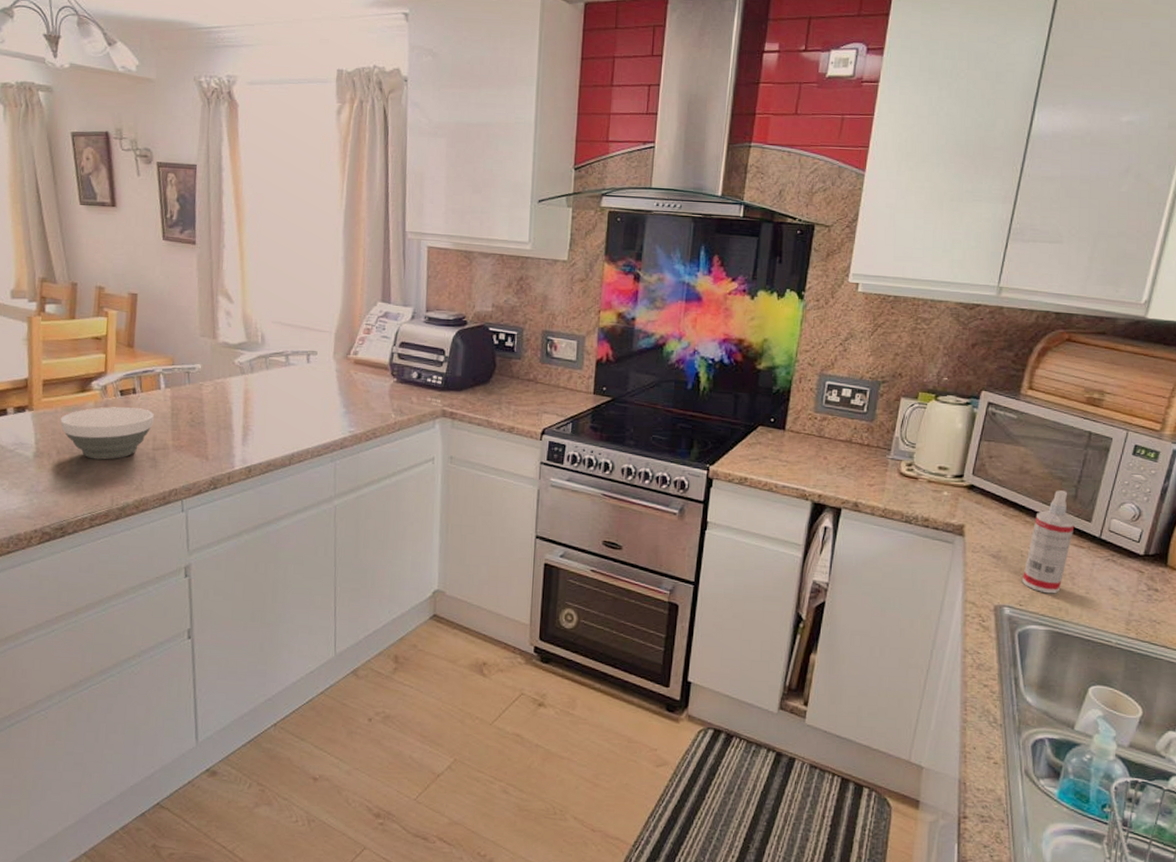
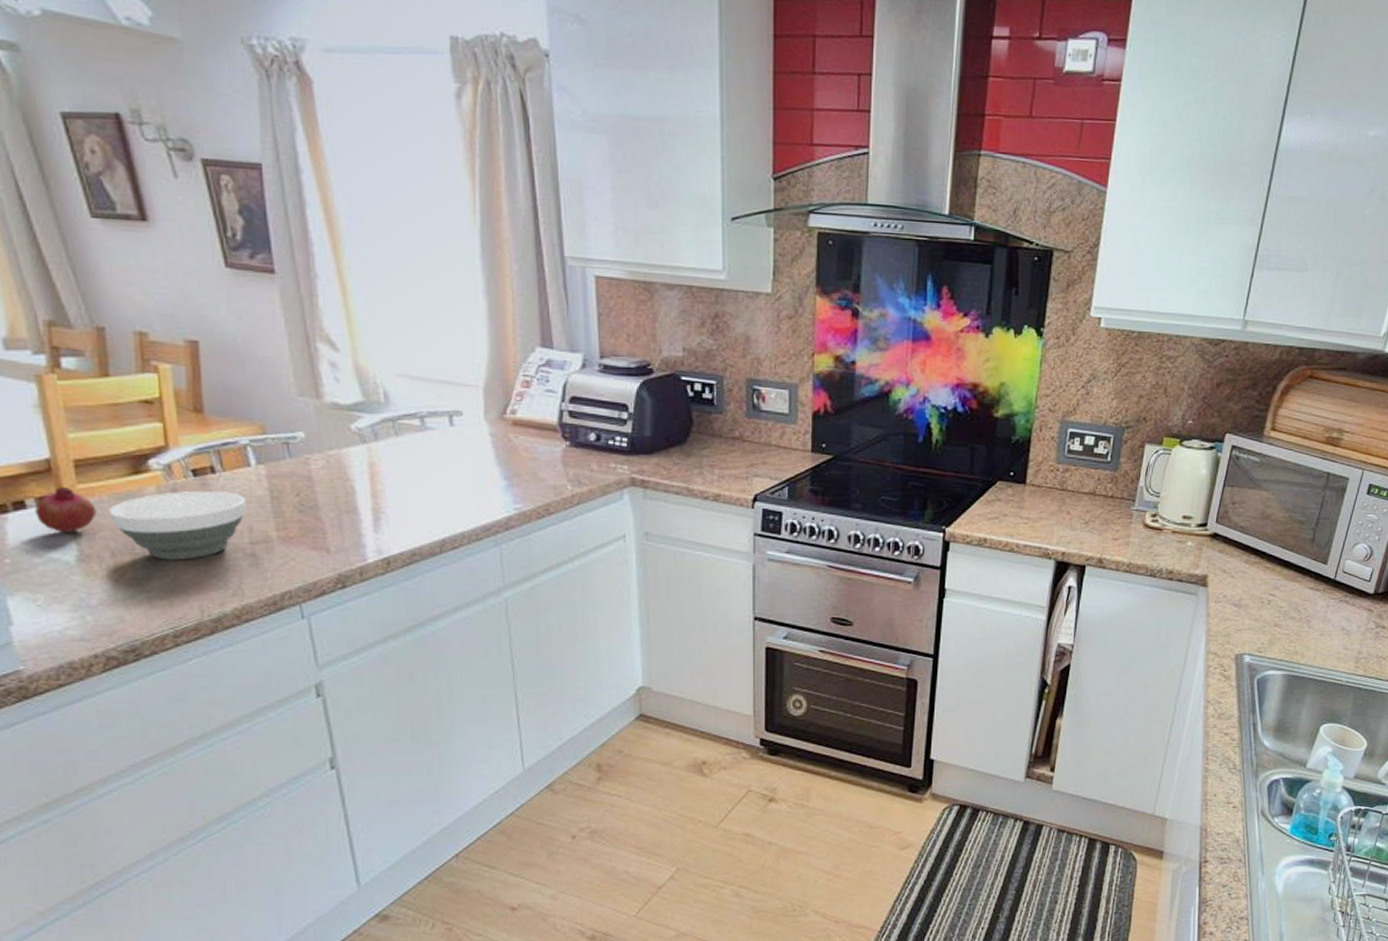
fruit: none [12,400,52,435] -> present [35,487,97,534]
spray bottle: present [1023,490,1075,594] -> none [1262,534,1312,639]

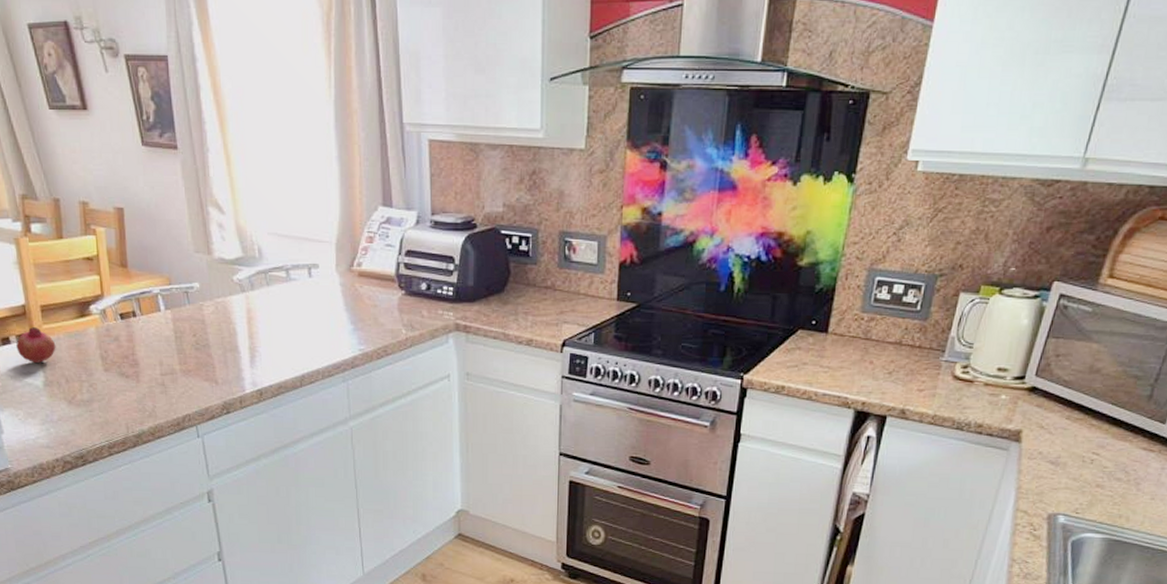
bowl: present [109,491,246,560] -> none [64,331,158,387]

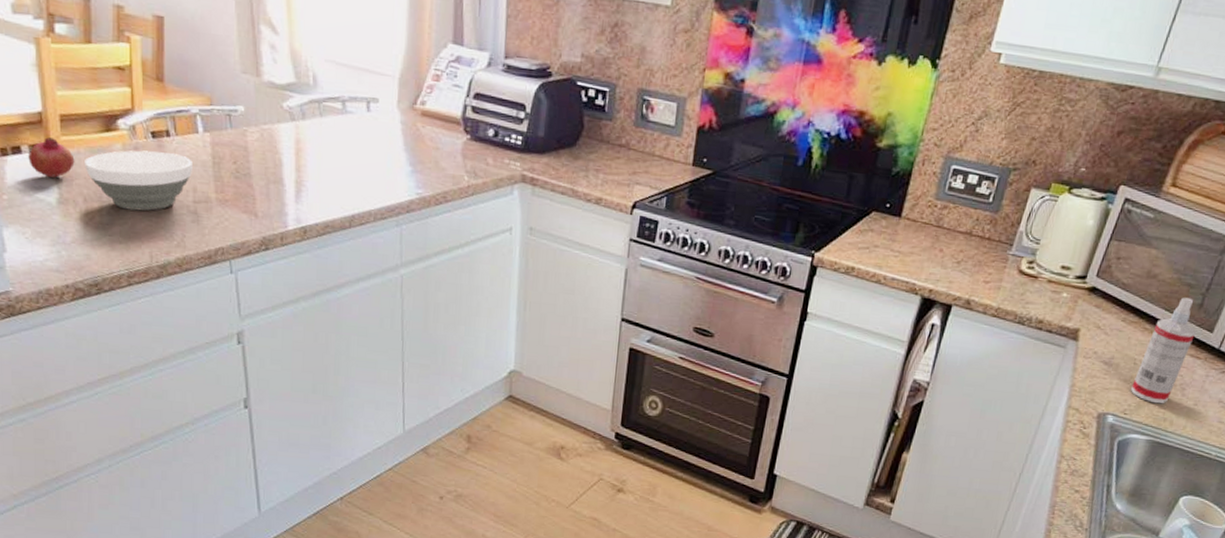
bowl: none [64,331,158,387] -> present [85,150,192,212]
spray bottle: none [1081,390,1147,501] -> present [1131,297,1196,404]

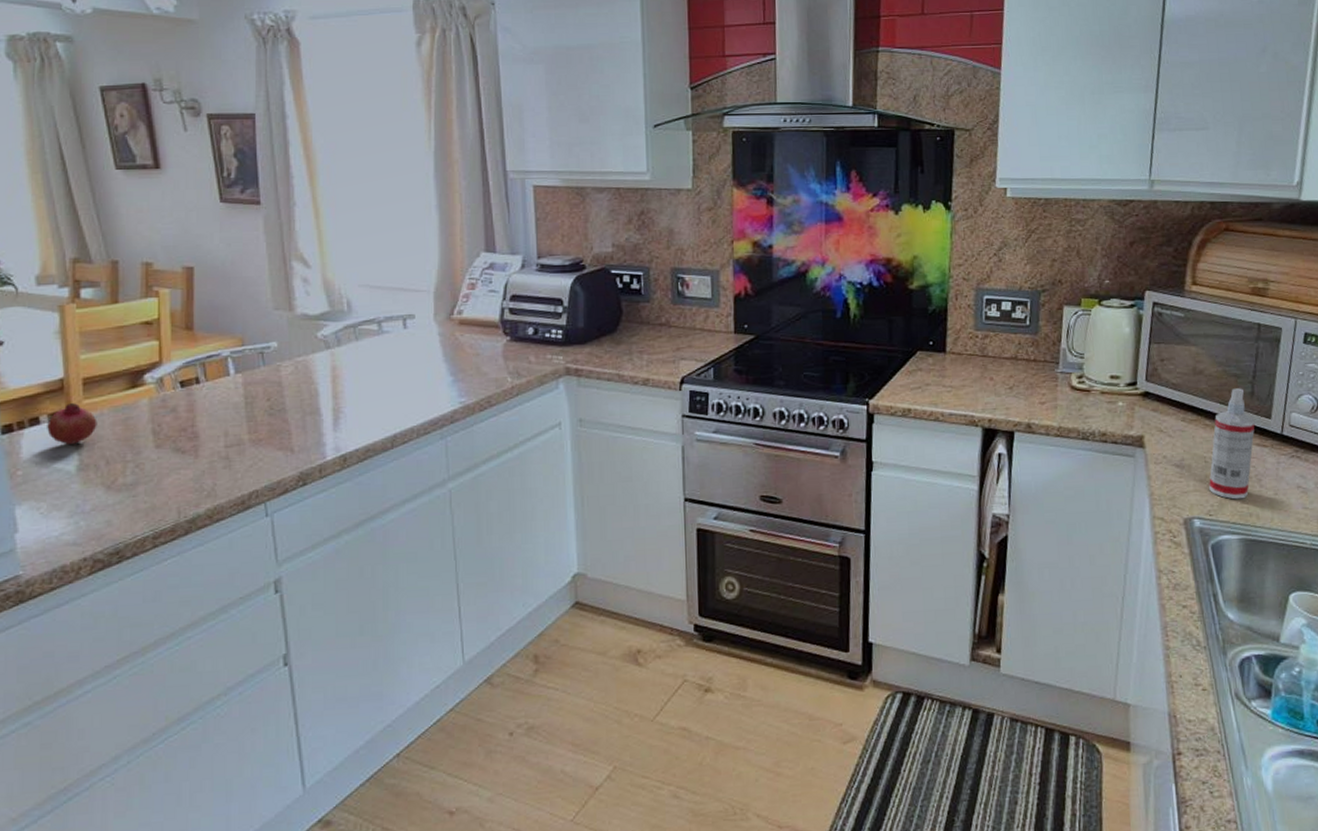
bowl: present [85,150,192,212] -> none [108,400,224,466]

